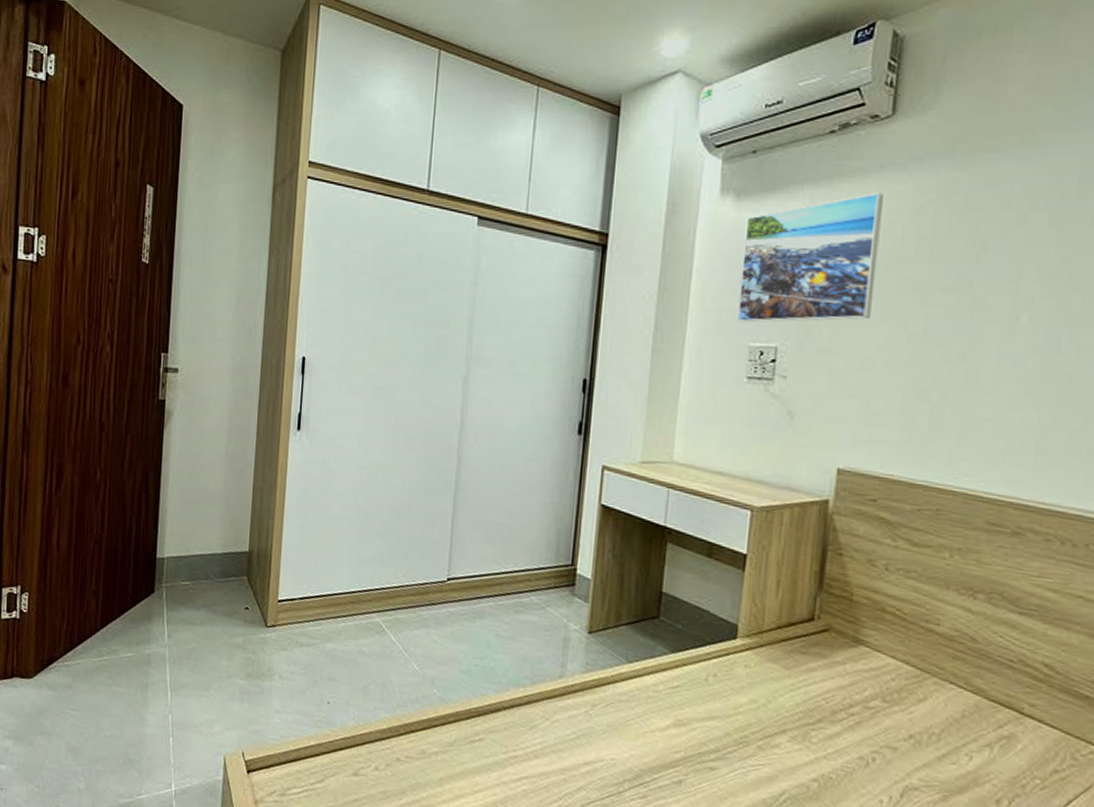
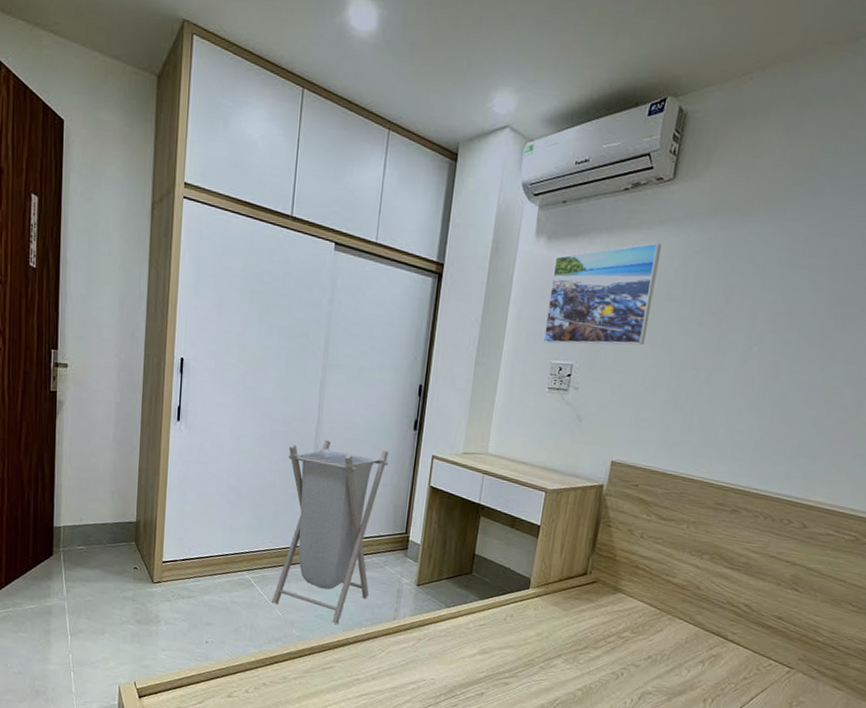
laundry hamper: none [407,449,548,682] -> present [272,439,389,624]

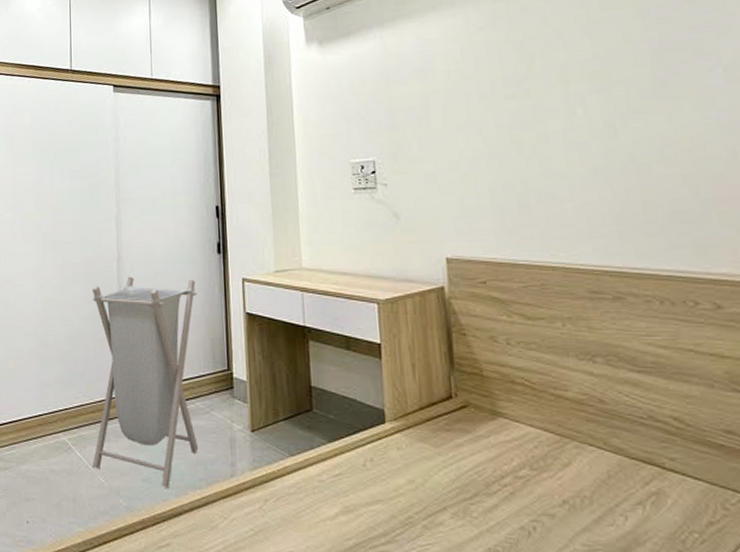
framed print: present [542,242,662,345] -> none [330,27,448,144]

